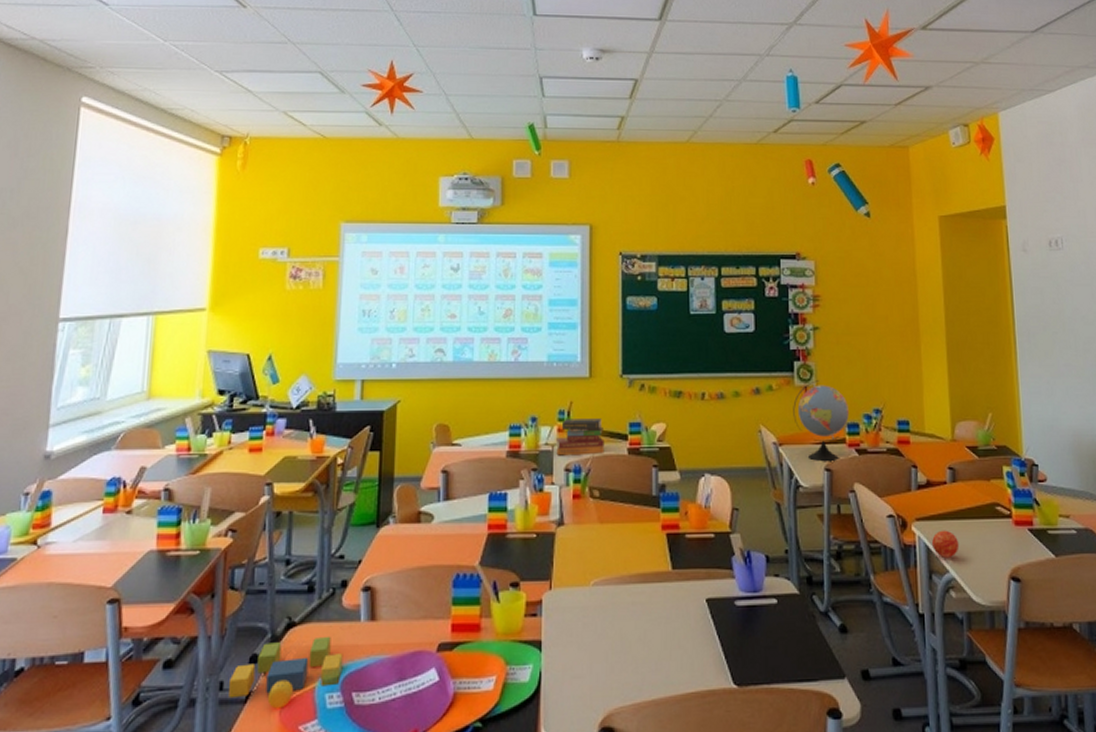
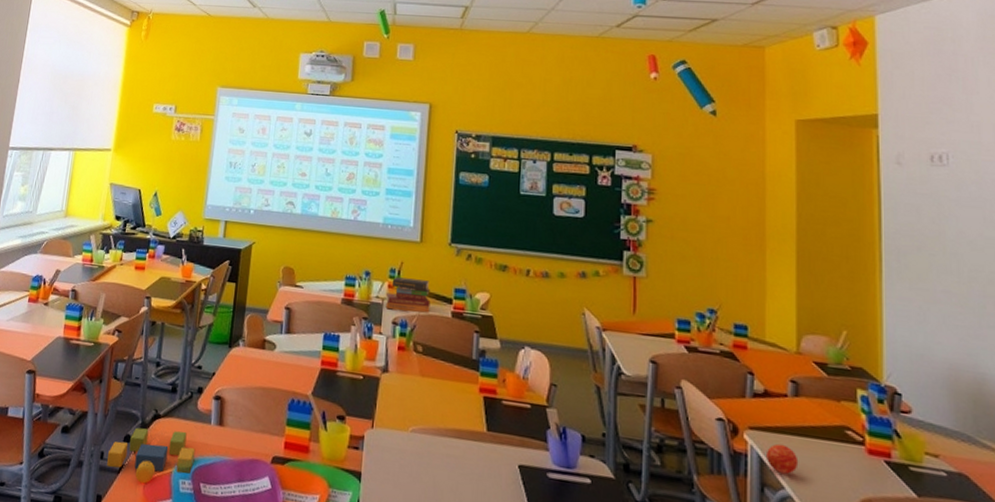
globe: present [793,380,849,462] -> none [619,272,680,355]

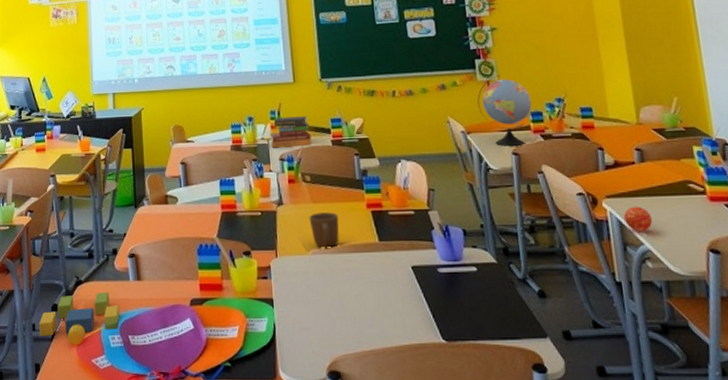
mug: none [414,387,447,428] -> present [309,212,340,248]
globe: none [619,272,680,355] -> present [477,75,532,147]

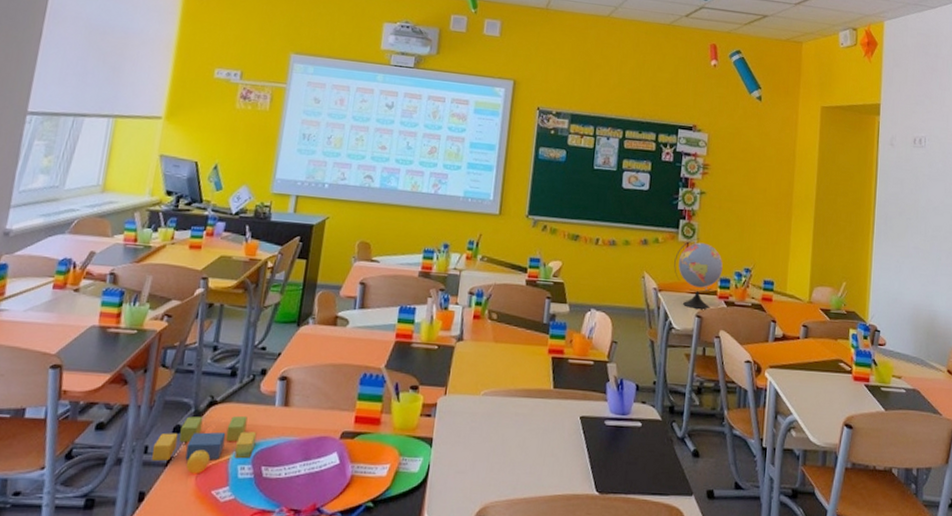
books: present [269,116,312,148] -> none [462,249,507,282]
mug: present [309,212,340,248] -> none [487,352,518,390]
apple: present [624,206,653,231] -> none [781,378,804,402]

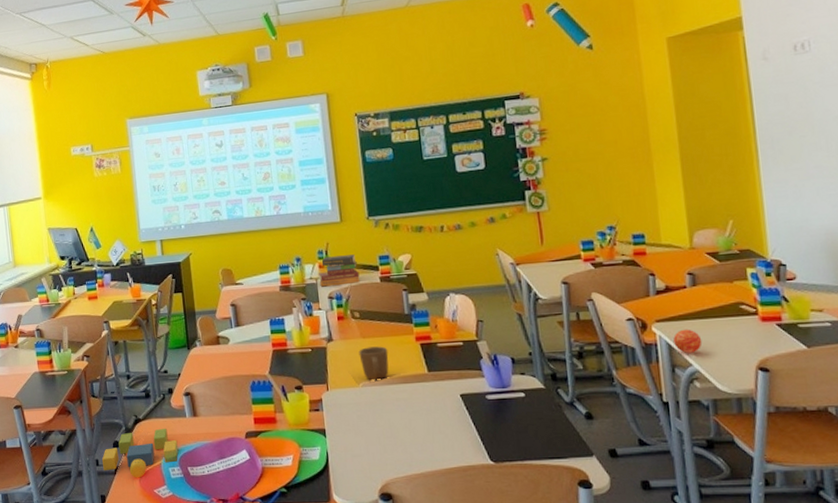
books: none [462,249,507,282] -> present [317,254,360,287]
mug: none [487,352,518,390] -> present [359,346,389,380]
globe: present [674,238,723,310] -> none [527,205,583,277]
apple: none [781,378,804,402] -> present [673,329,703,353]

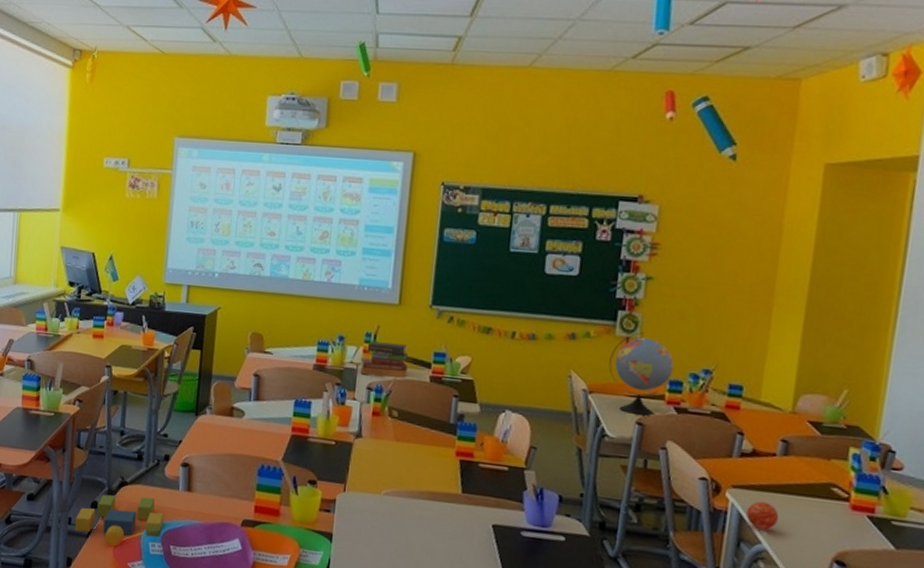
mug: present [359,346,389,380] -> none [388,452,422,491]
globe: none [527,205,583,277] -> present [609,332,674,417]

